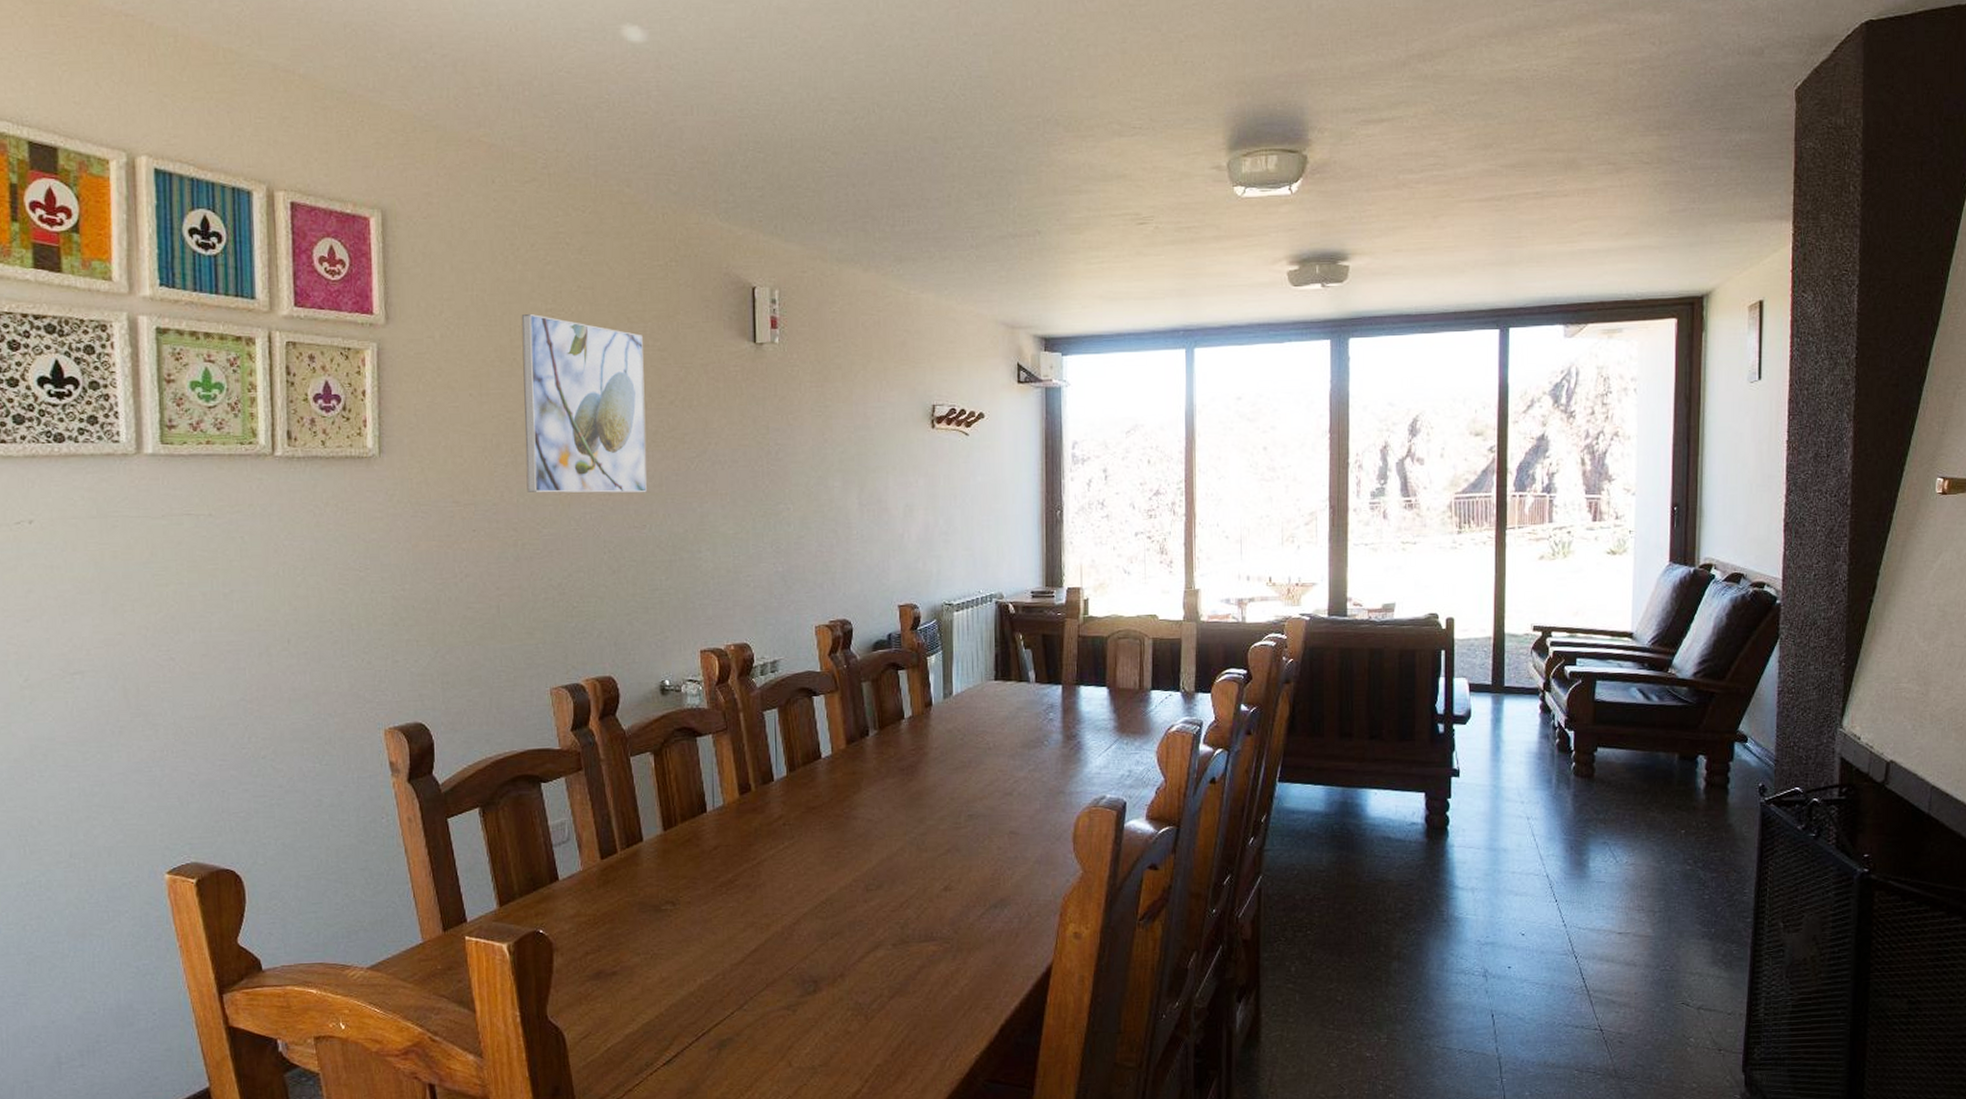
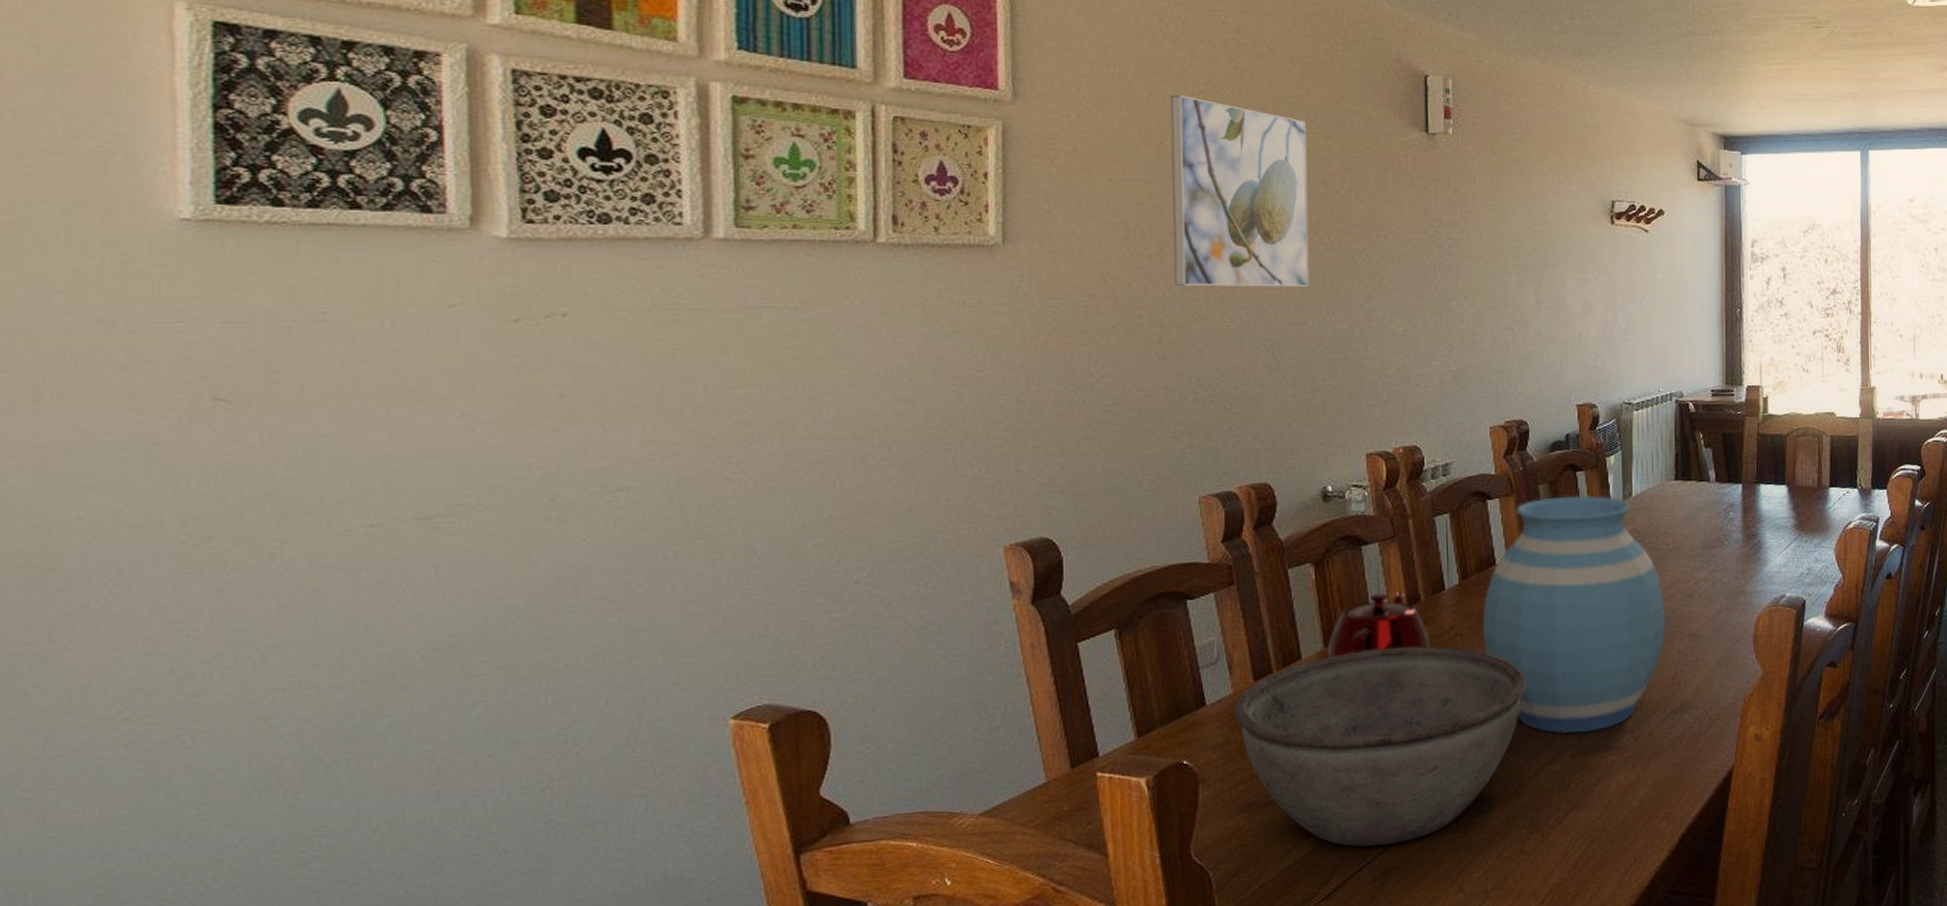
bowl: none [584,833,851,1019] -> present [1235,646,1526,847]
teapot: none [667,782,761,841] -> present [1328,592,1431,657]
vase: none [808,693,986,923] -> present [1482,495,1666,733]

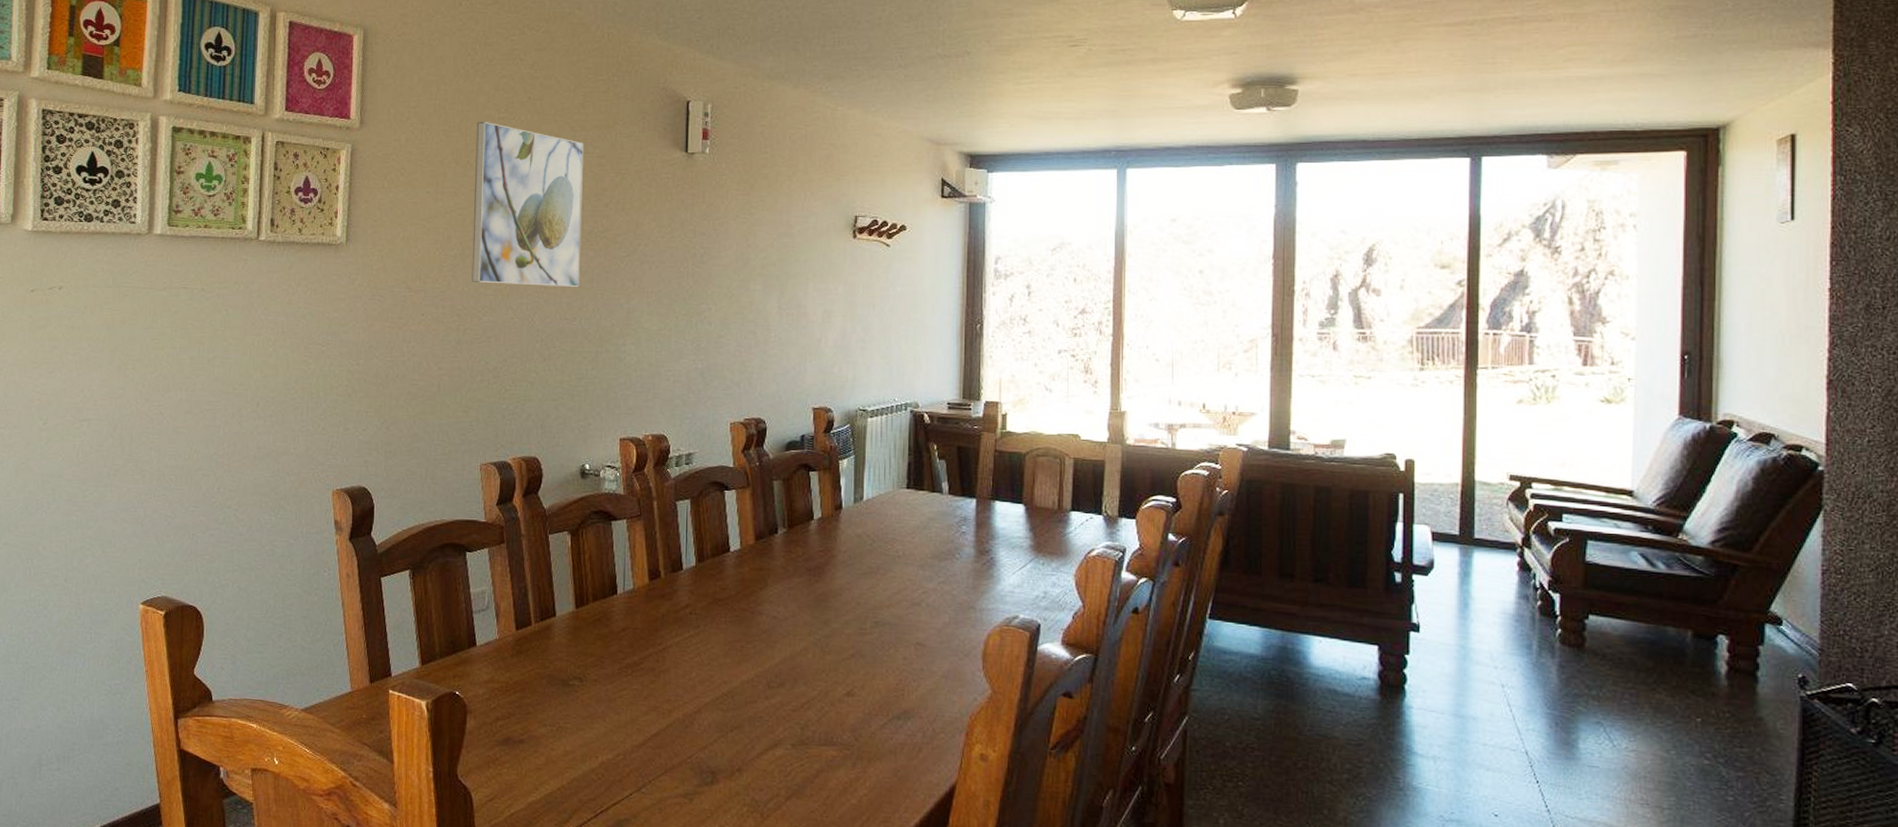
bowl: present [1235,646,1526,847] -> none [499,616,753,798]
teapot: present [1328,592,1431,657] -> none [579,565,668,622]
vase: present [1482,495,1666,733] -> none [715,493,892,725]

